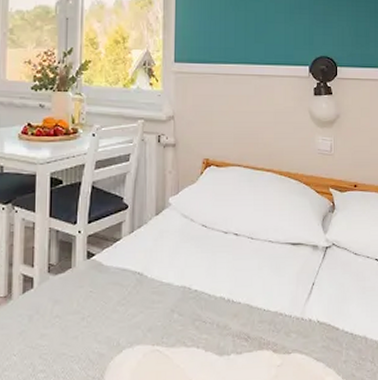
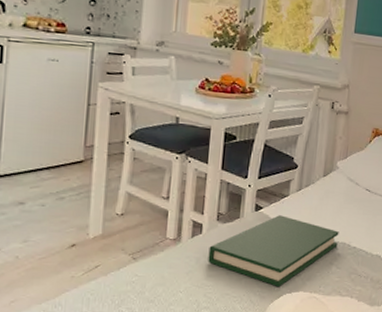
hardback book: none [41,261,178,342] -> present [208,215,339,287]

